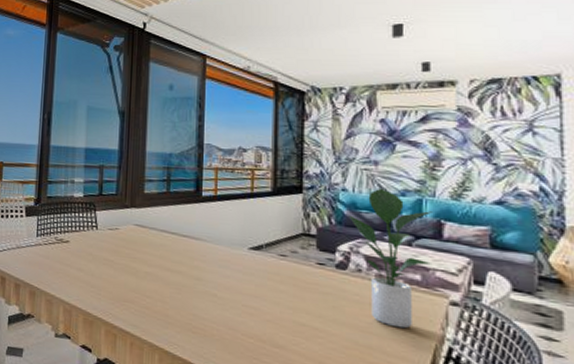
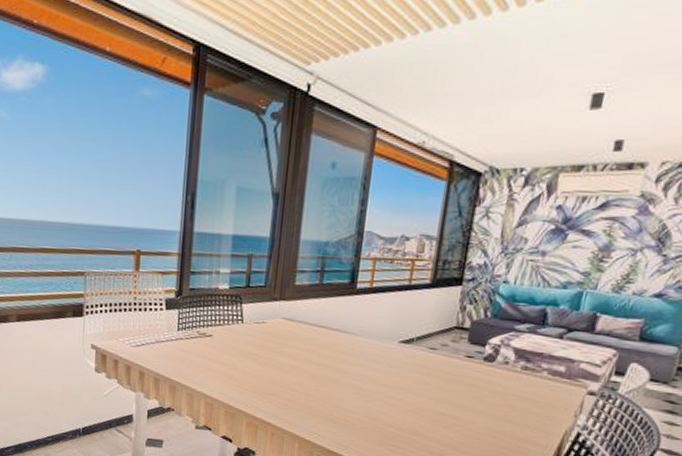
potted plant: present [349,188,432,329] -> none [506,280,590,417]

